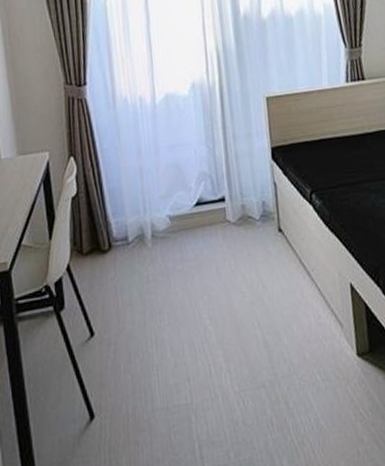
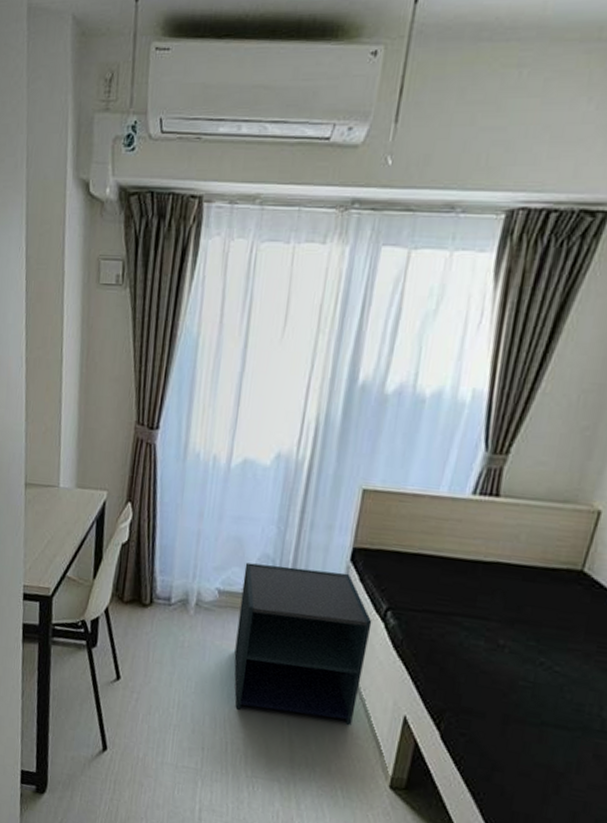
nightstand: none [187,171,311,328] -> present [234,562,372,725]

